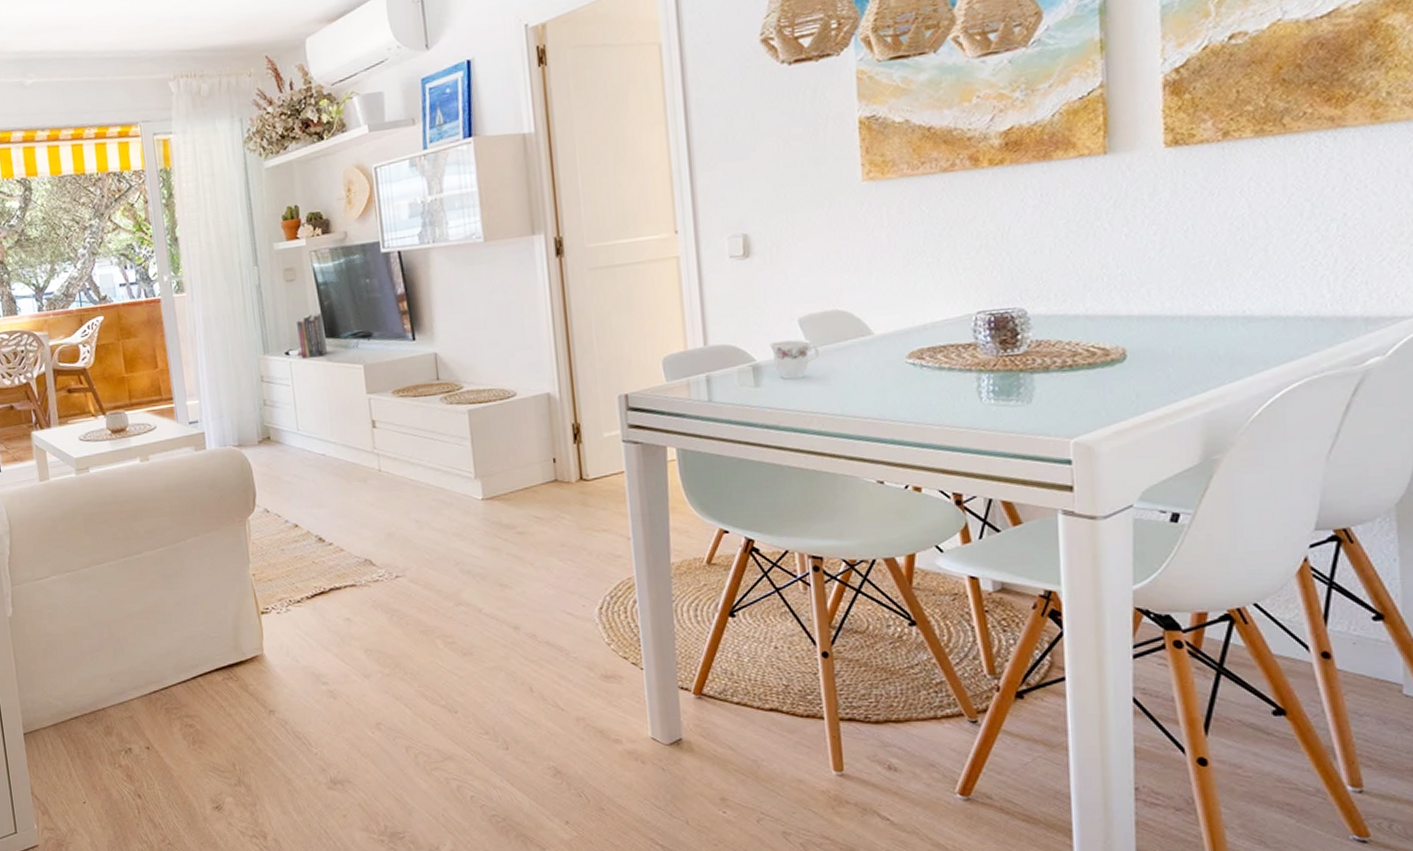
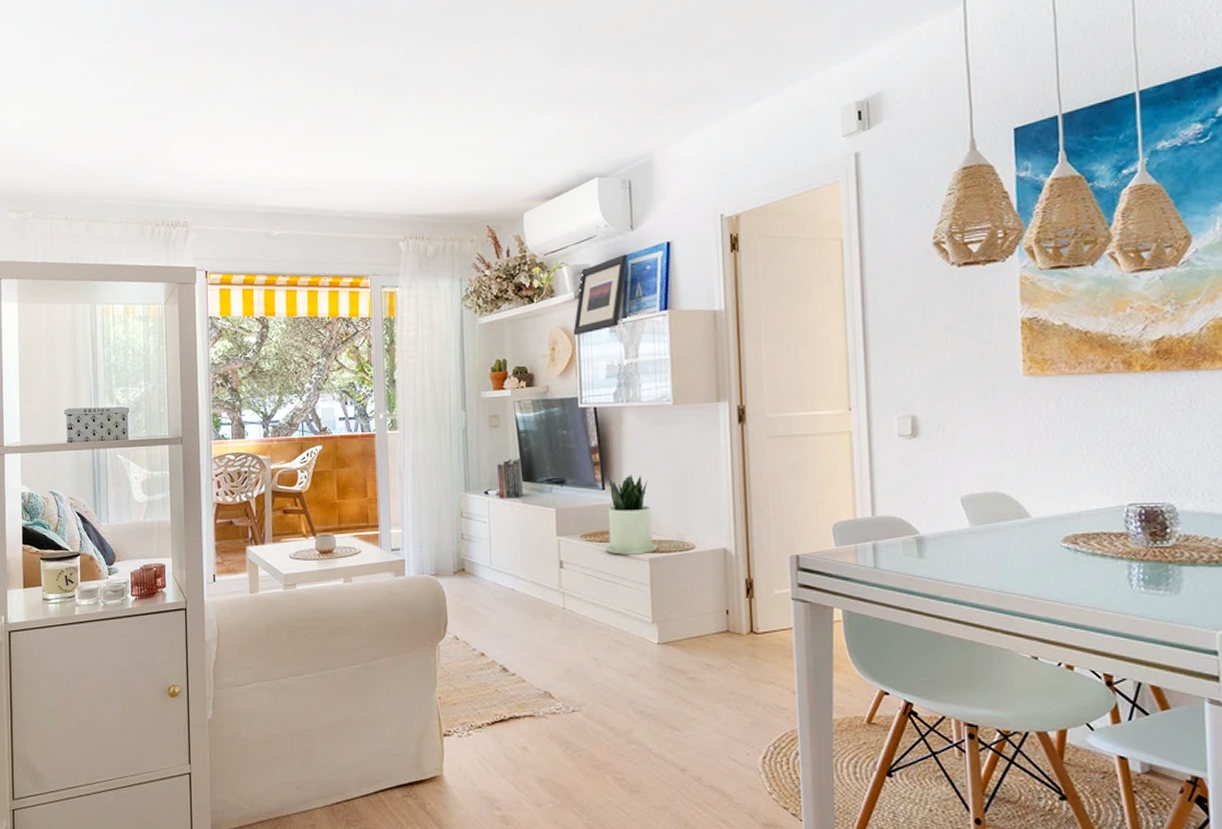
picture frame: none [369,77,425,174] -> present [573,254,627,336]
planter: none [418,322,477,409] -> present [604,475,658,555]
teacup: present [769,339,819,380] -> none [933,516,979,553]

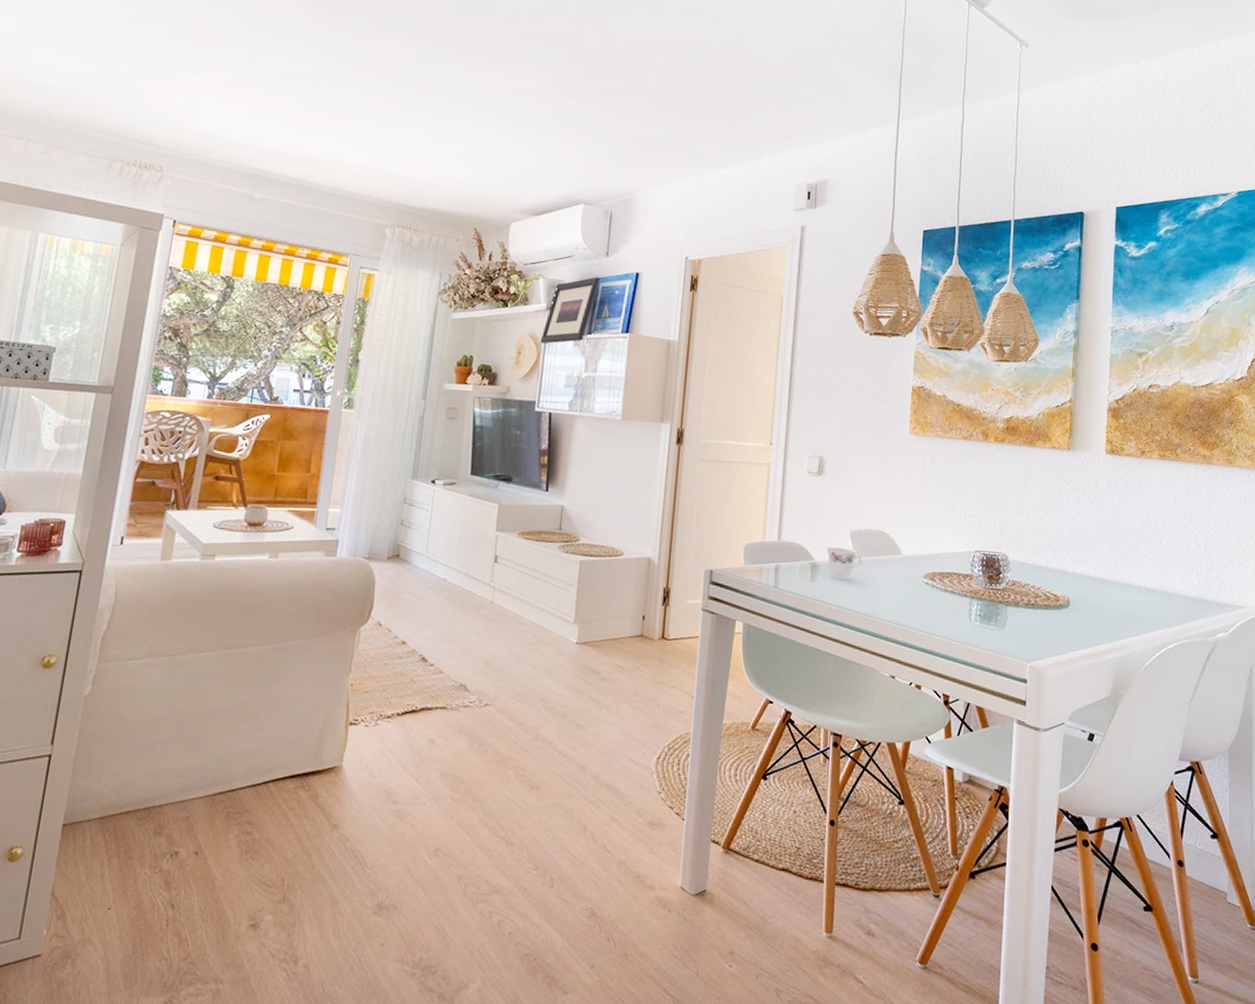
books: present [497,457,523,499] -> none [445,450,473,491]
planter: present [604,475,658,555] -> none [539,479,590,557]
teacup: none [933,516,979,553] -> present [826,546,862,580]

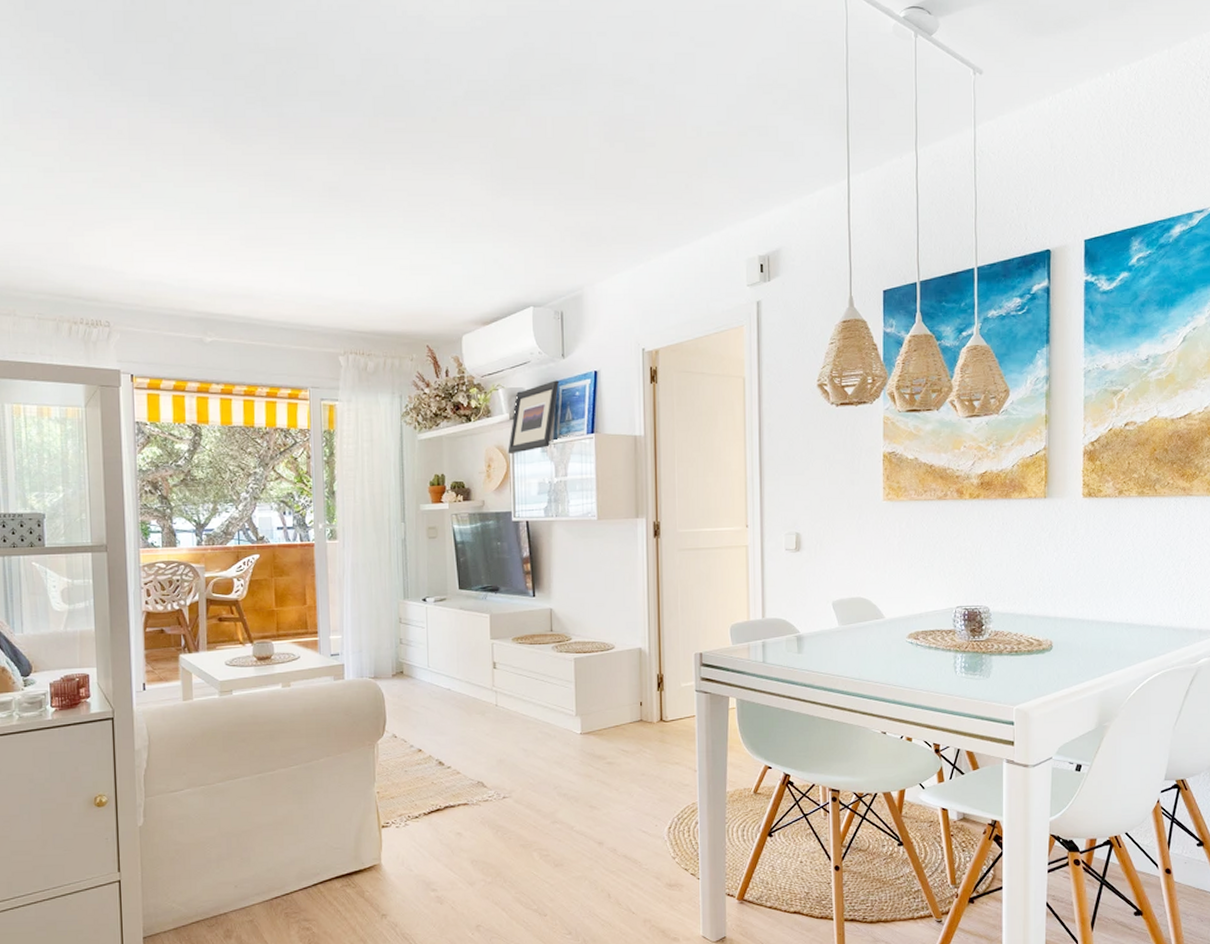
teacup: present [826,546,862,580] -> none [810,617,845,649]

